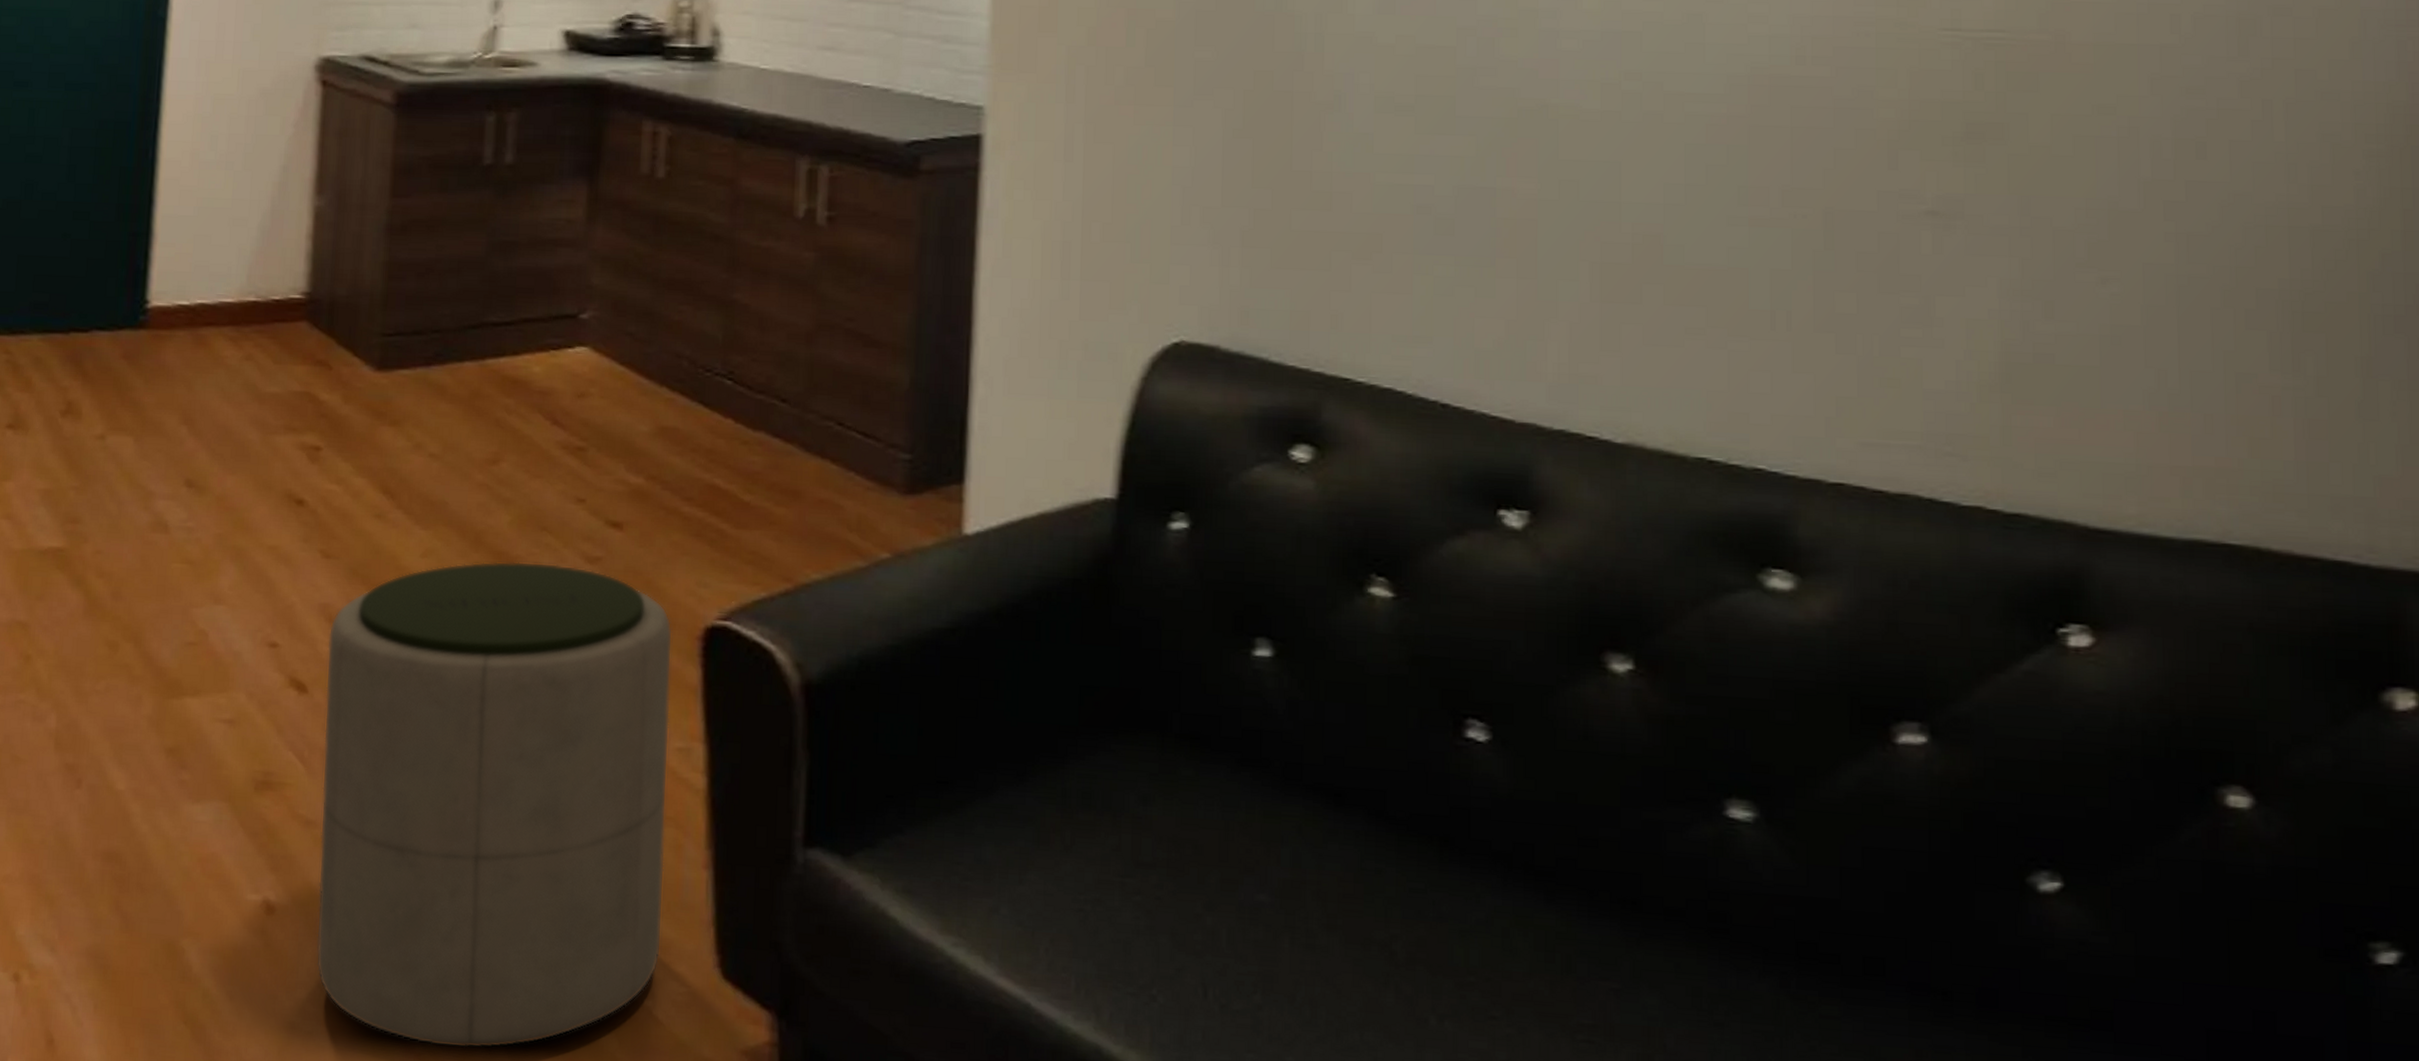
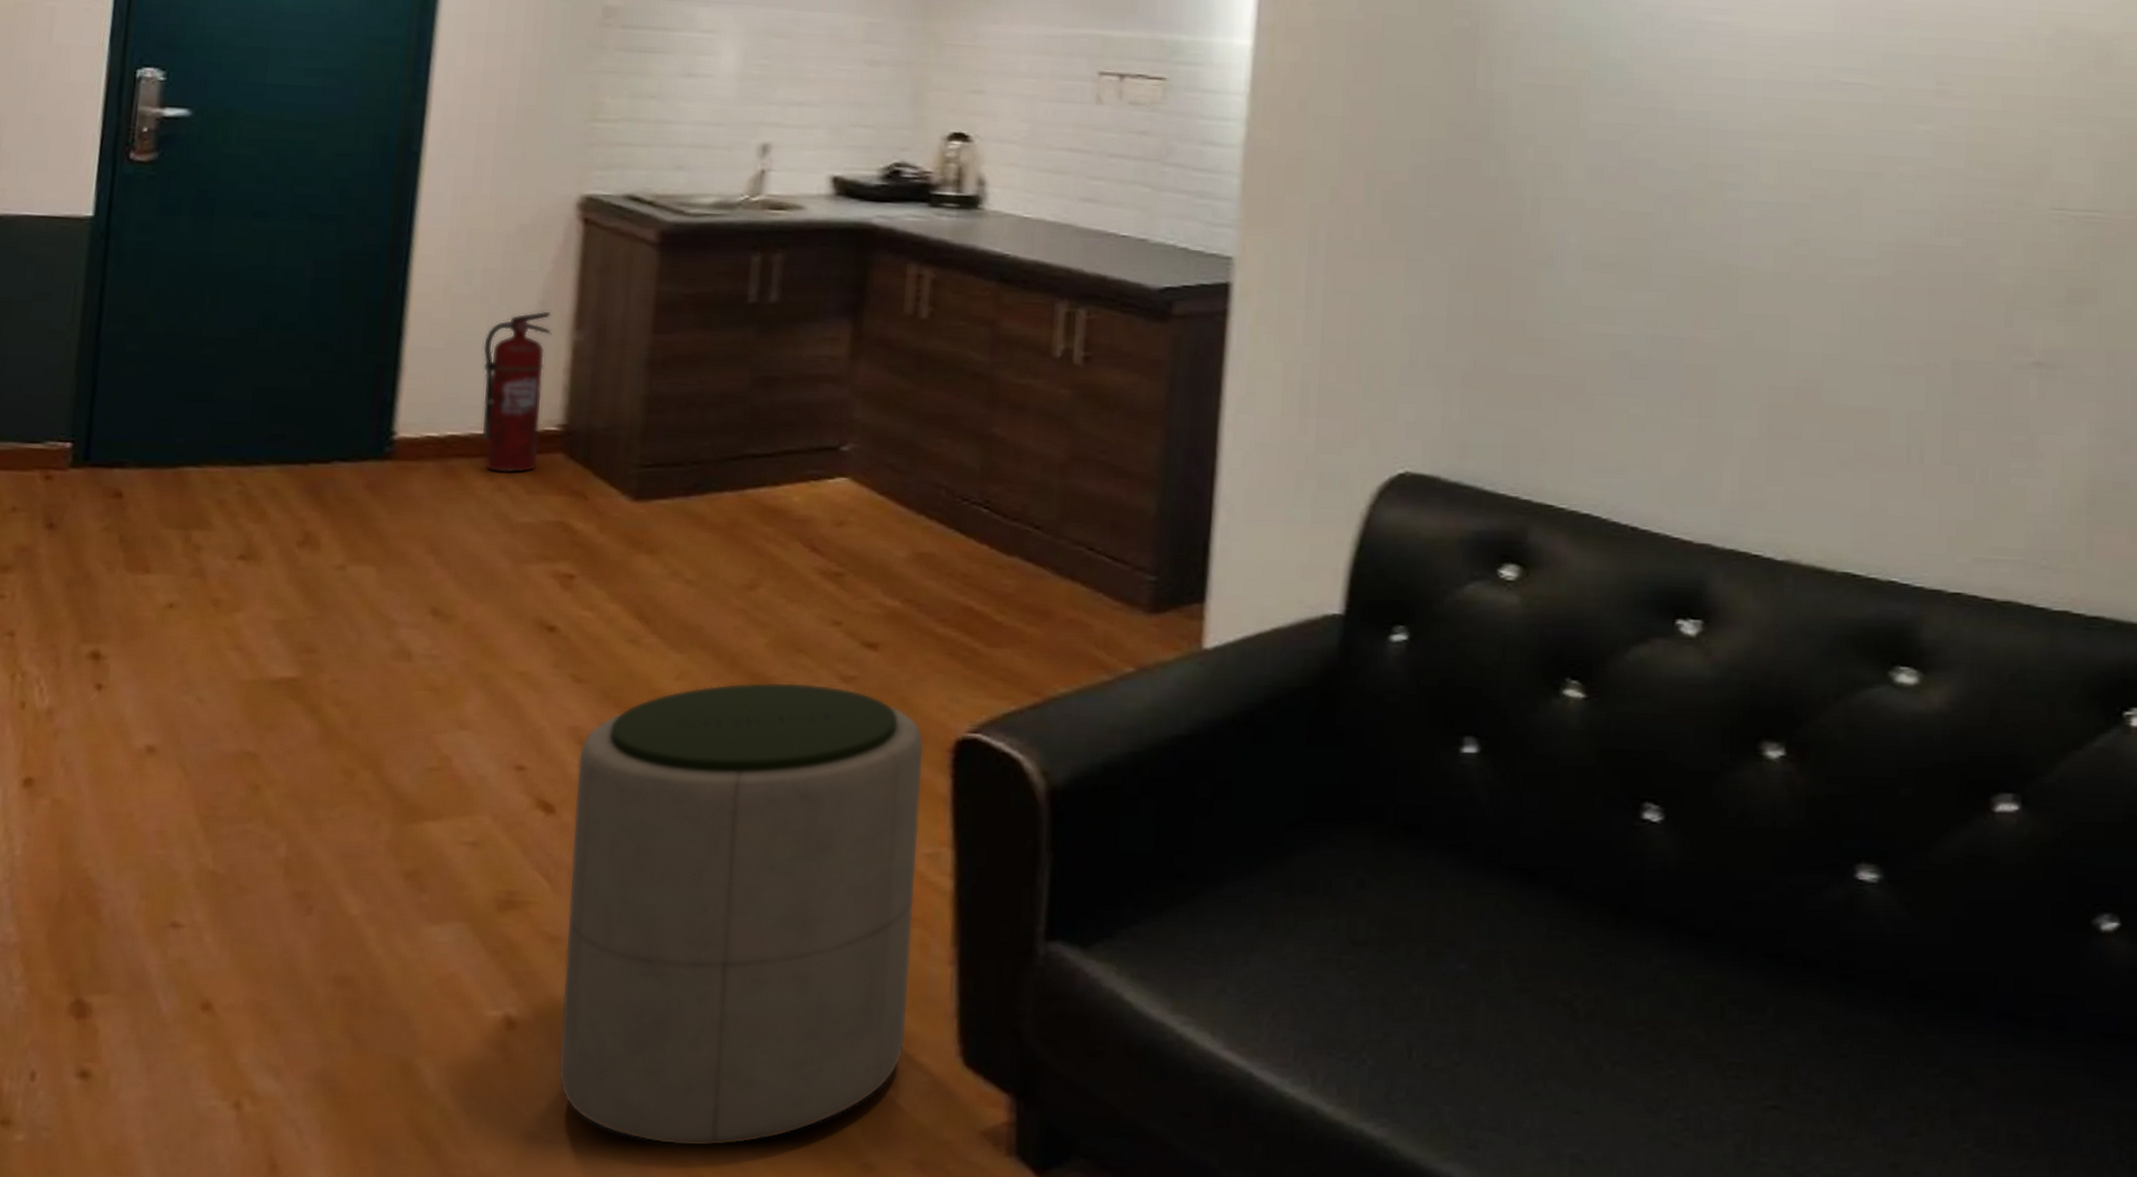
fire extinguisher: none [228,176,294,342] -> present [481,311,552,473]

